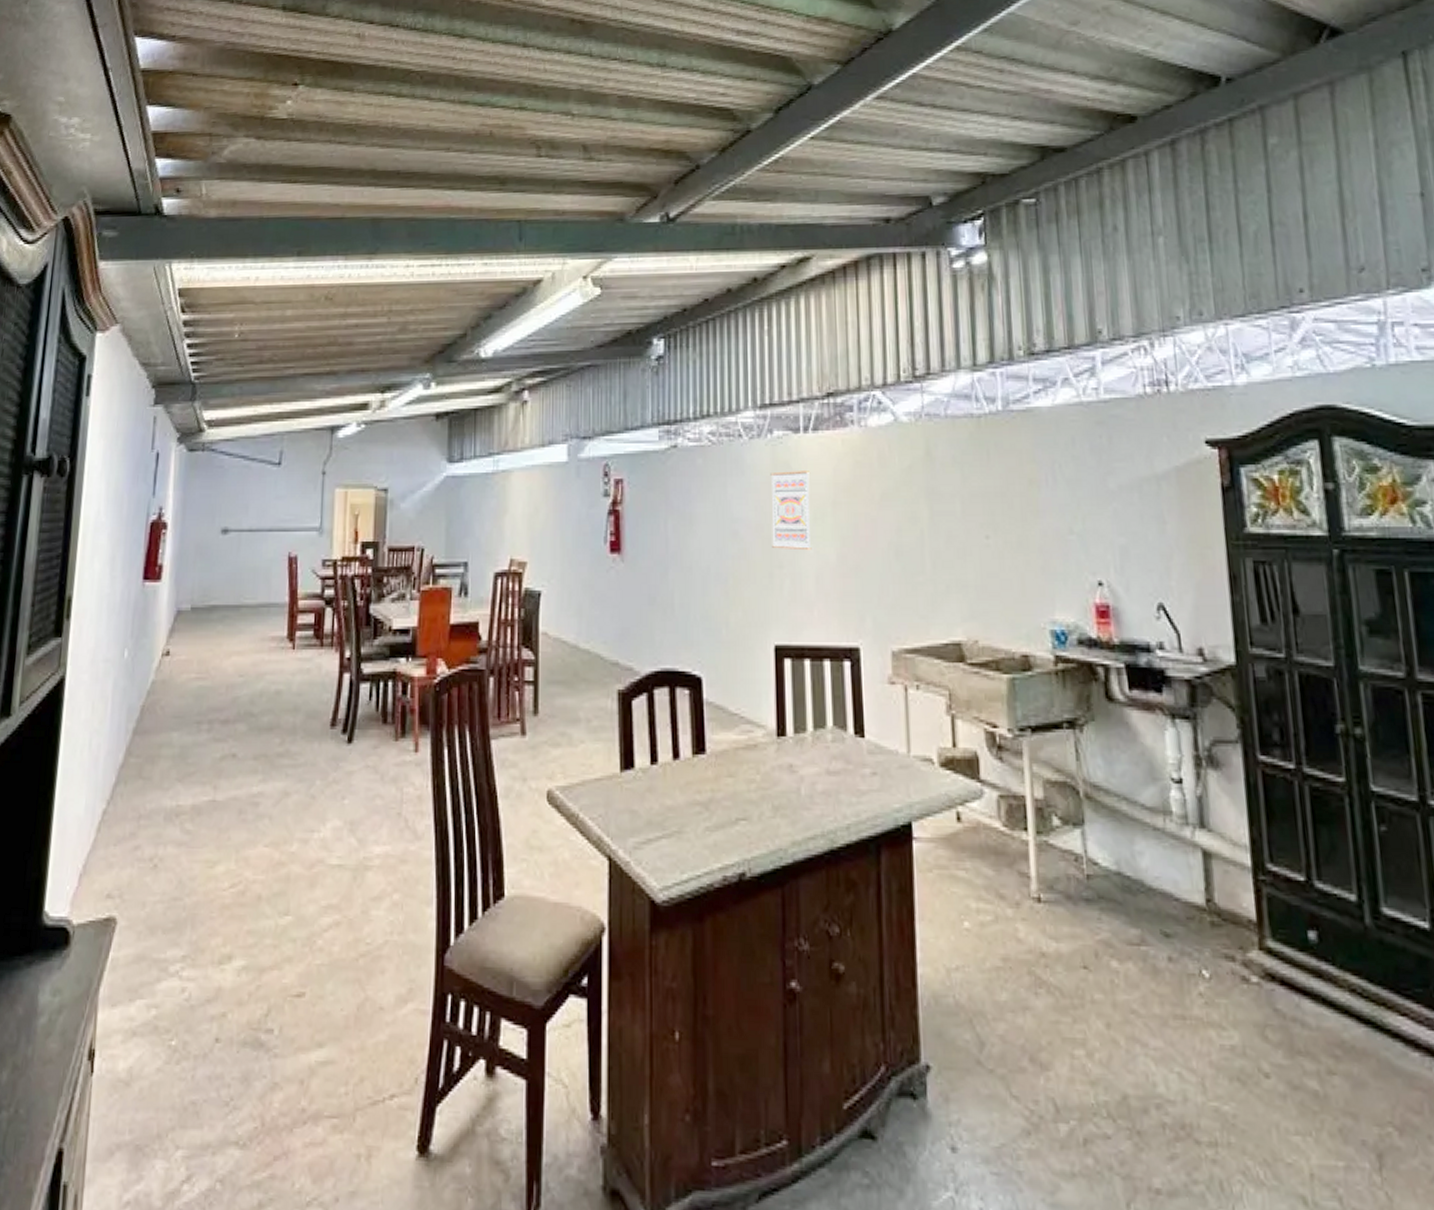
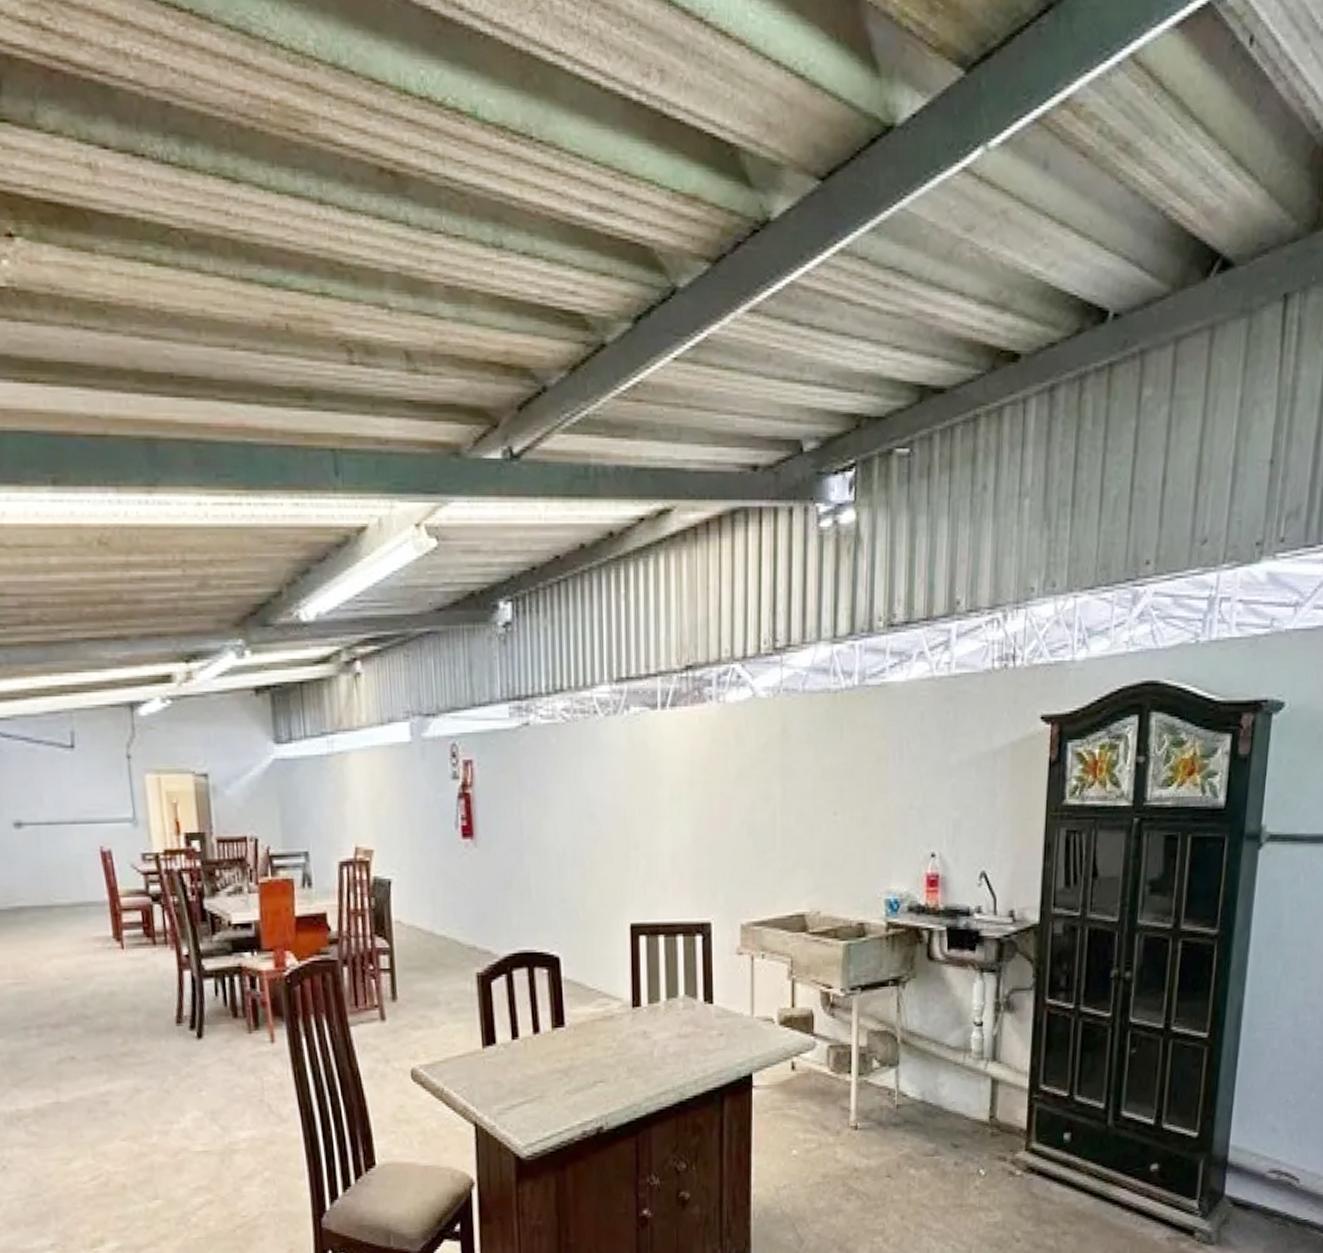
wall art: present [770,471,812,551] -> none [627,749,668,831]

